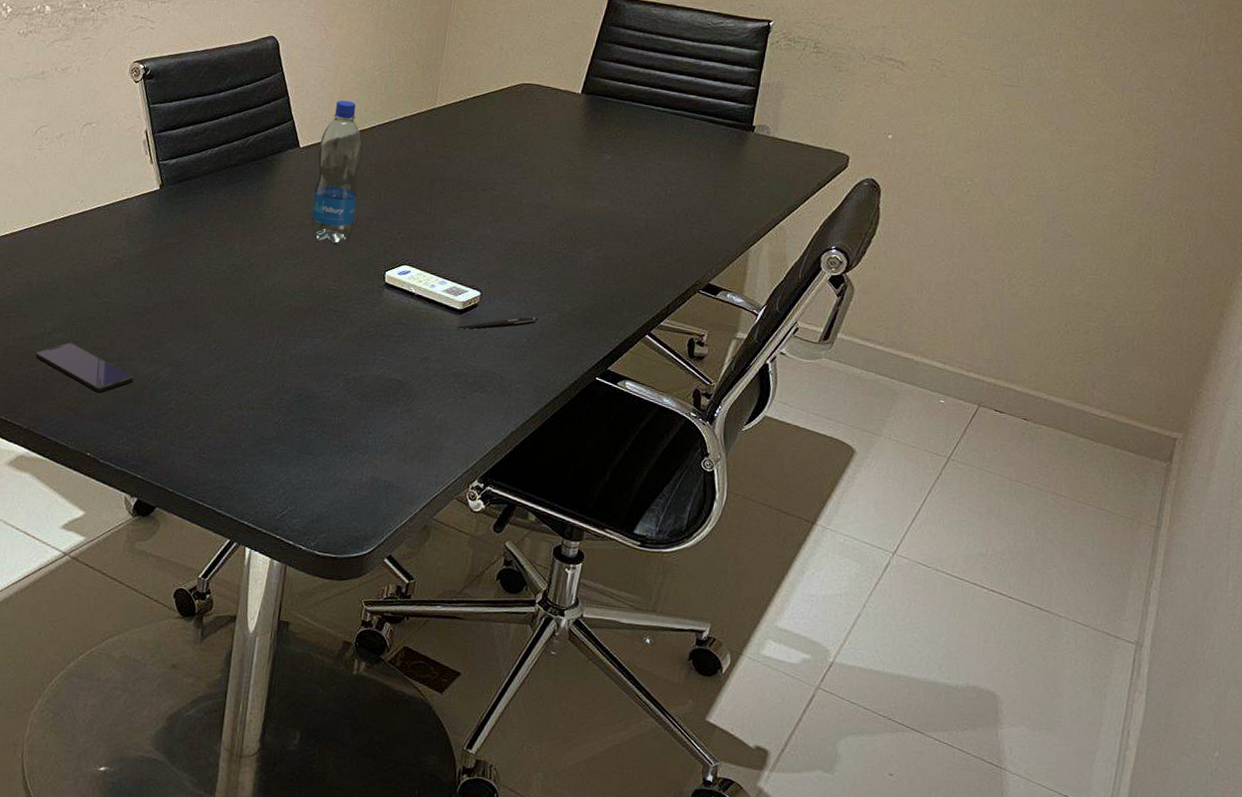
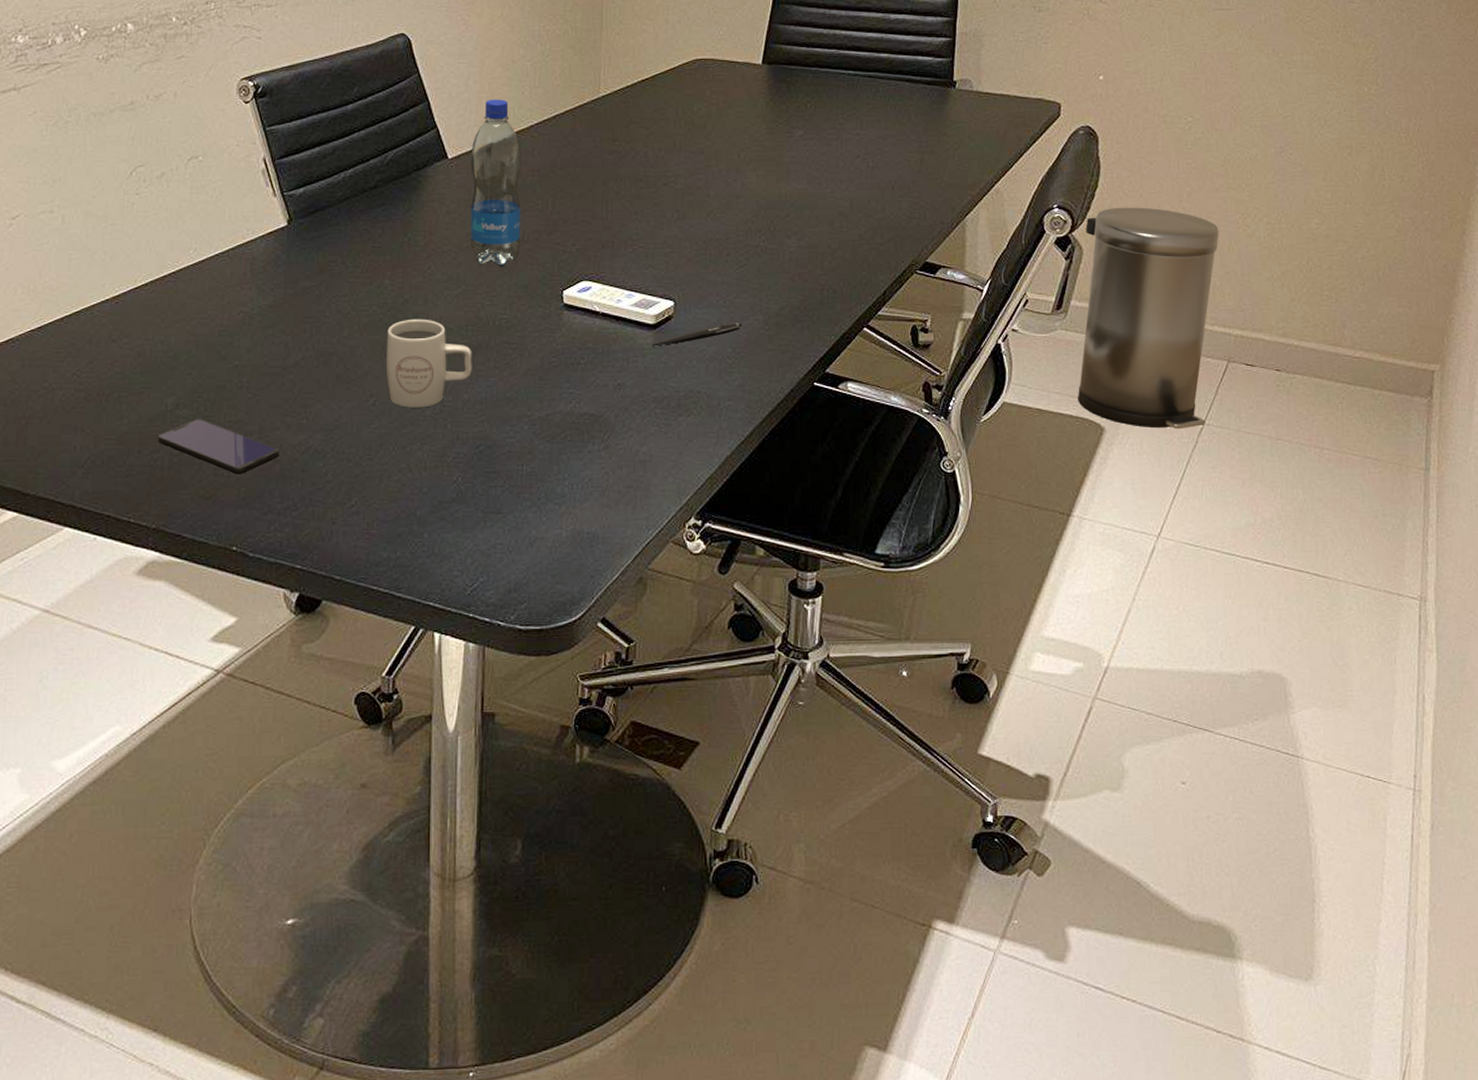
mug: none [228,280,303,357] -> present [385,318,472,408]
pedal bin: none [834,255,985,461] -> present [1078,207,1219,430]

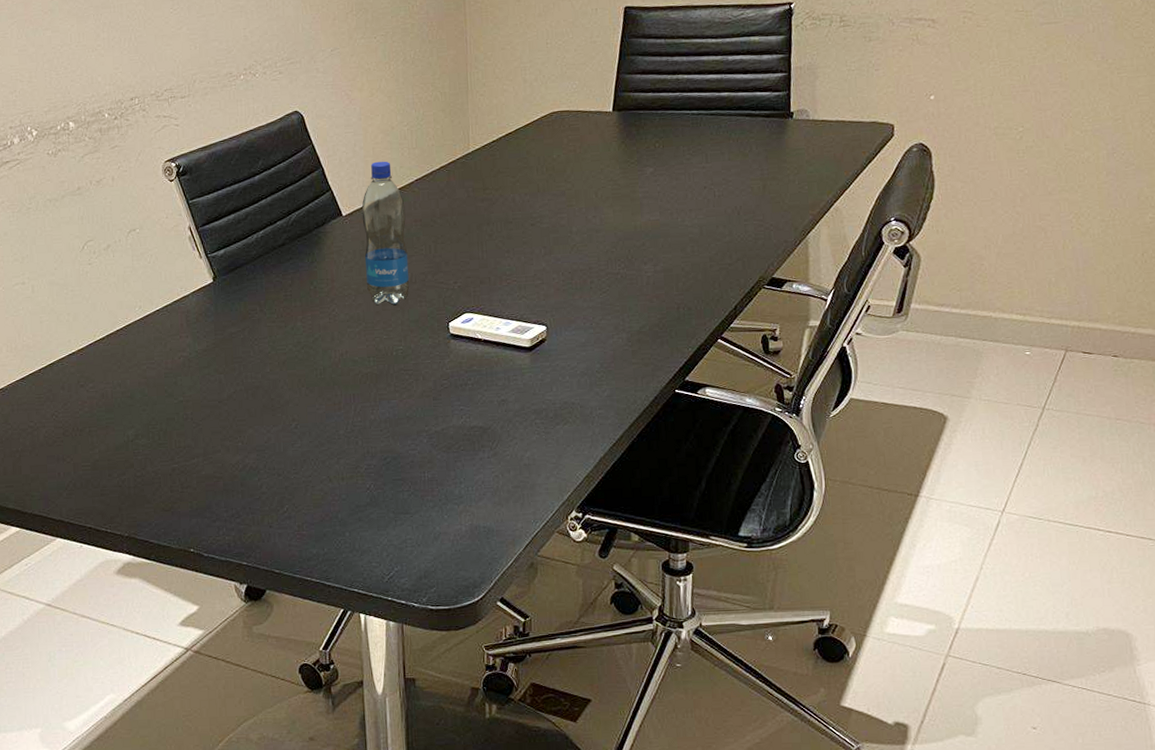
smartphone: present [157,419,280,475] -> none [123,446,222,490]
mug: present [385,318,472,408] -> none [302,353,376,429]
pen: present [651,323,742,347] -> none [529,341,608,366]
pedal bin: present [1078,207,1219,430] -> none [921,214,1053,415]

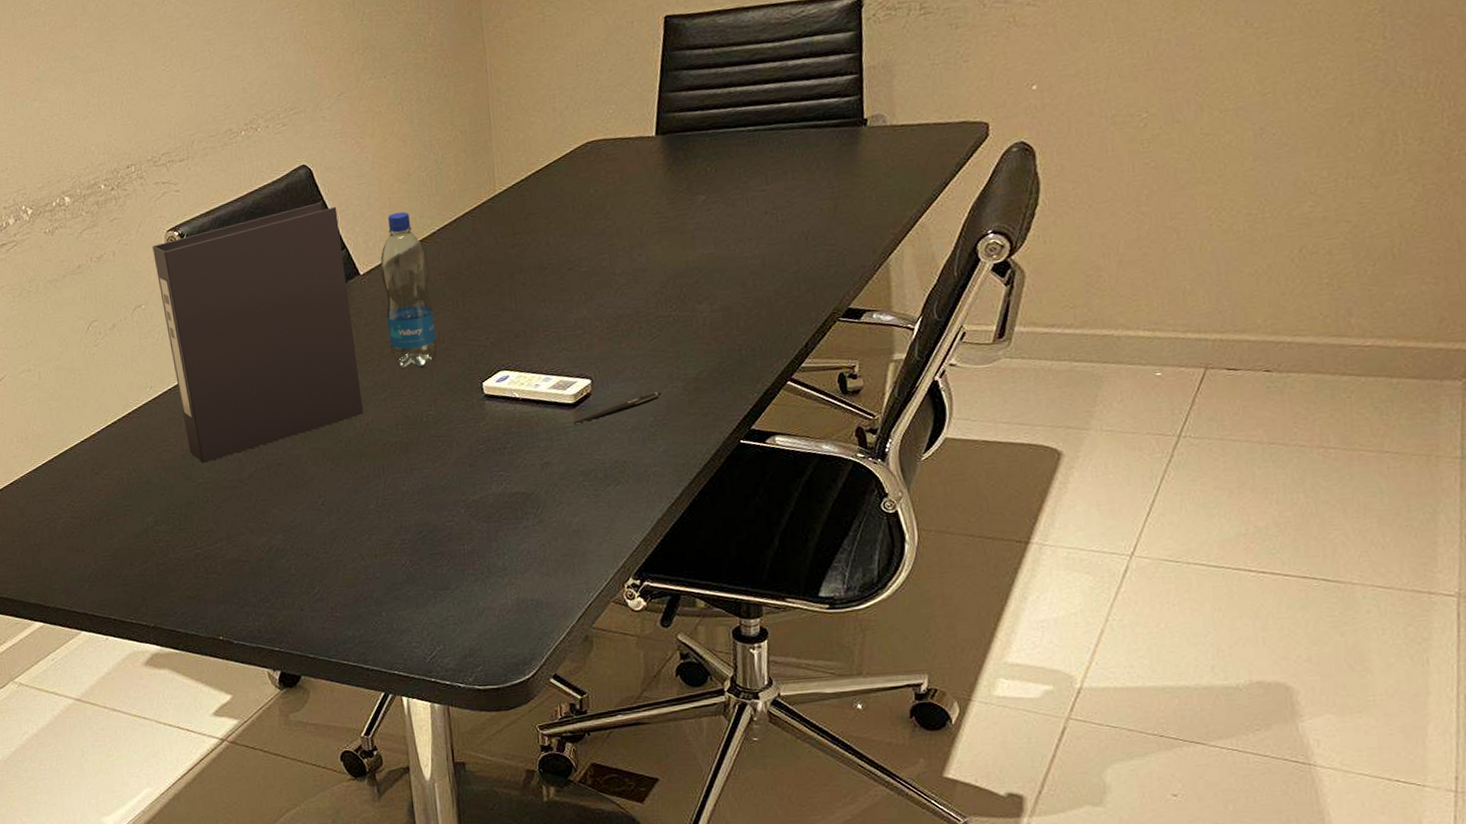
binder: none [150,146,339,382] -> present [152,202,364,463]
pen: none [529,341,608,366] -> present [573,391,661,424]

